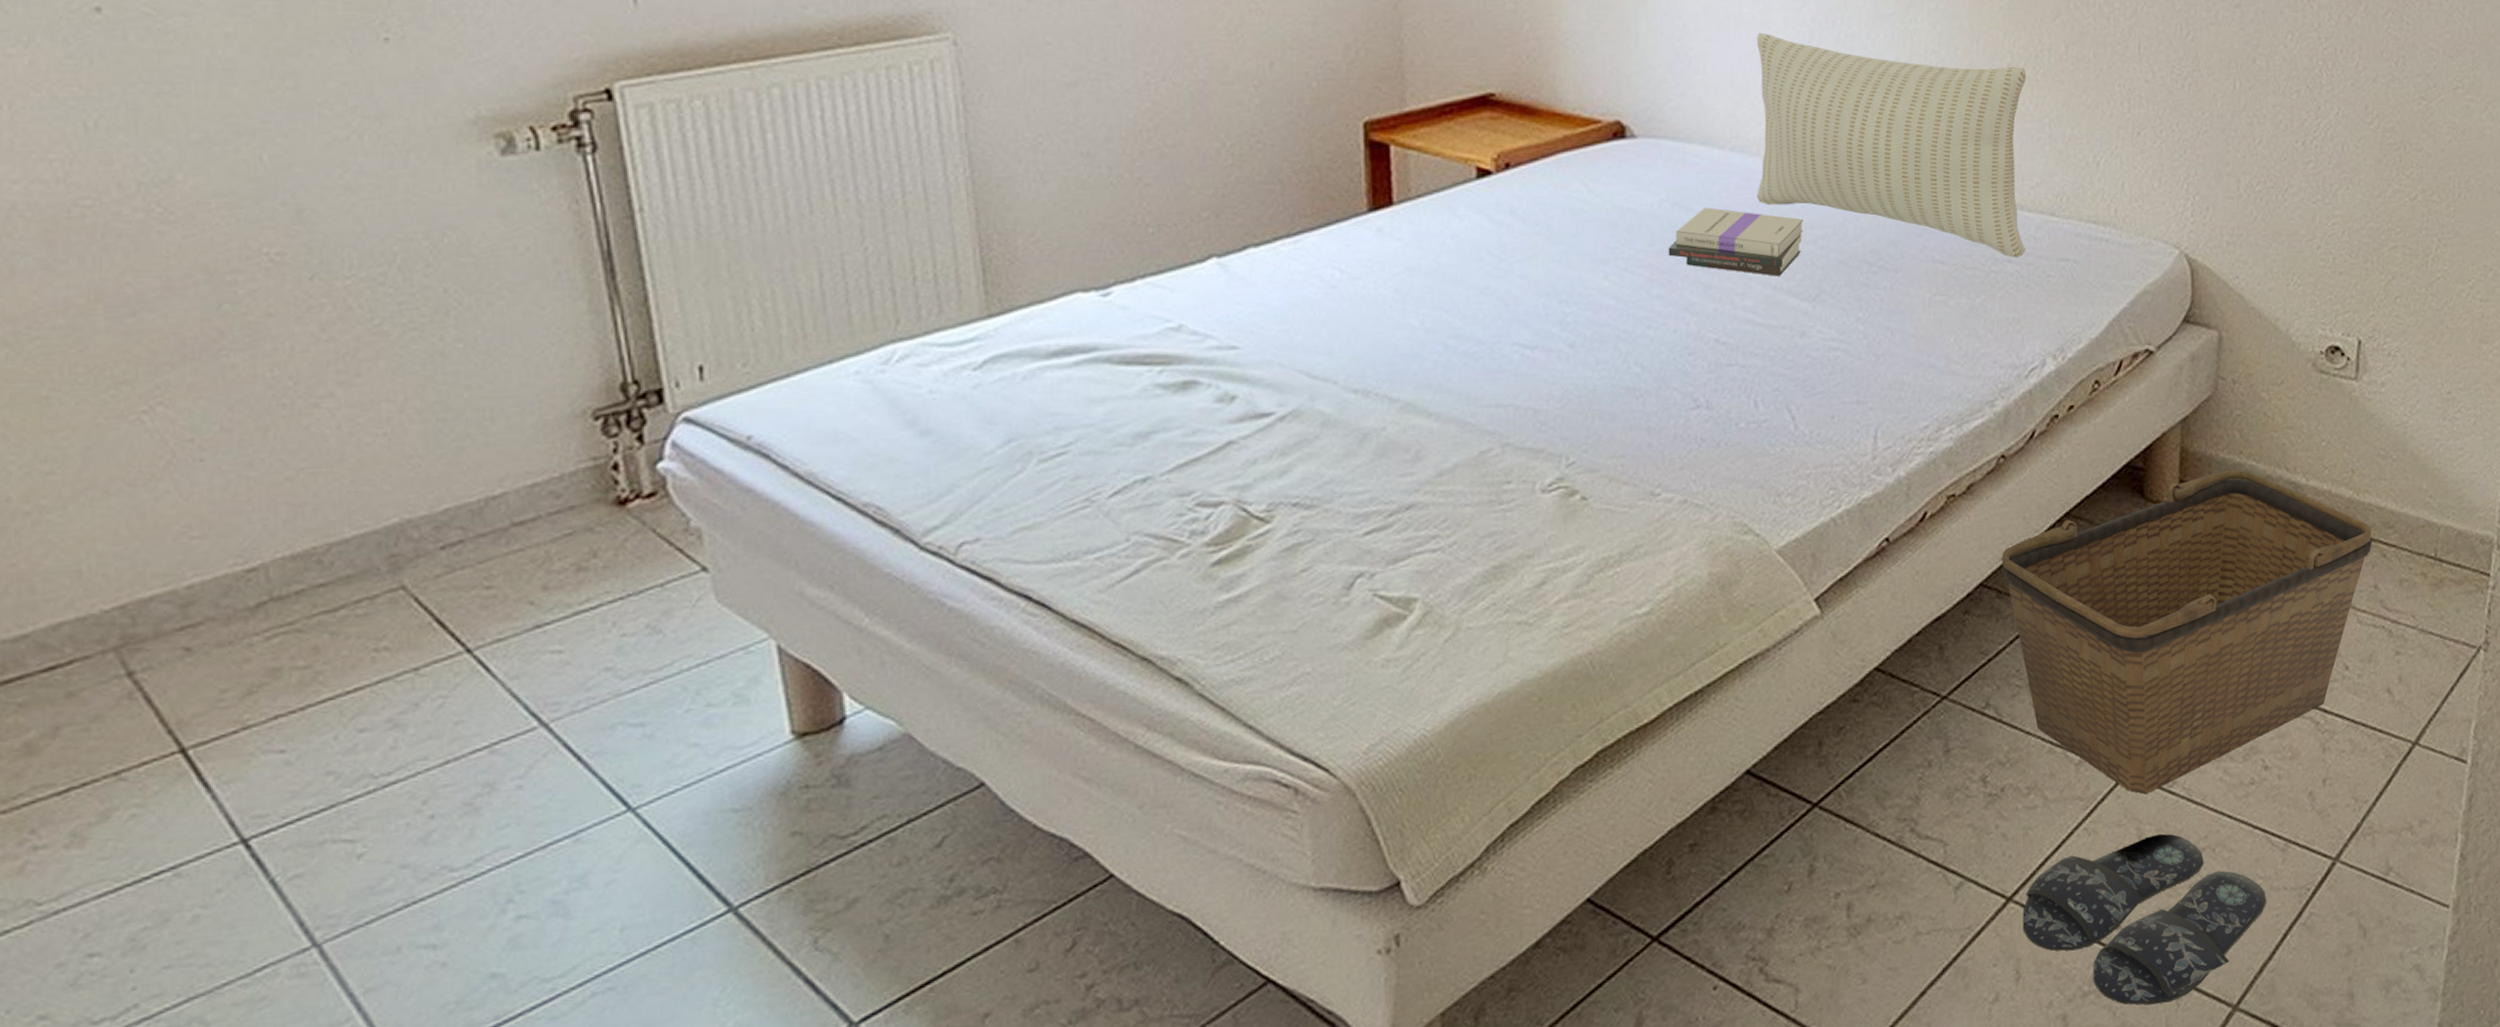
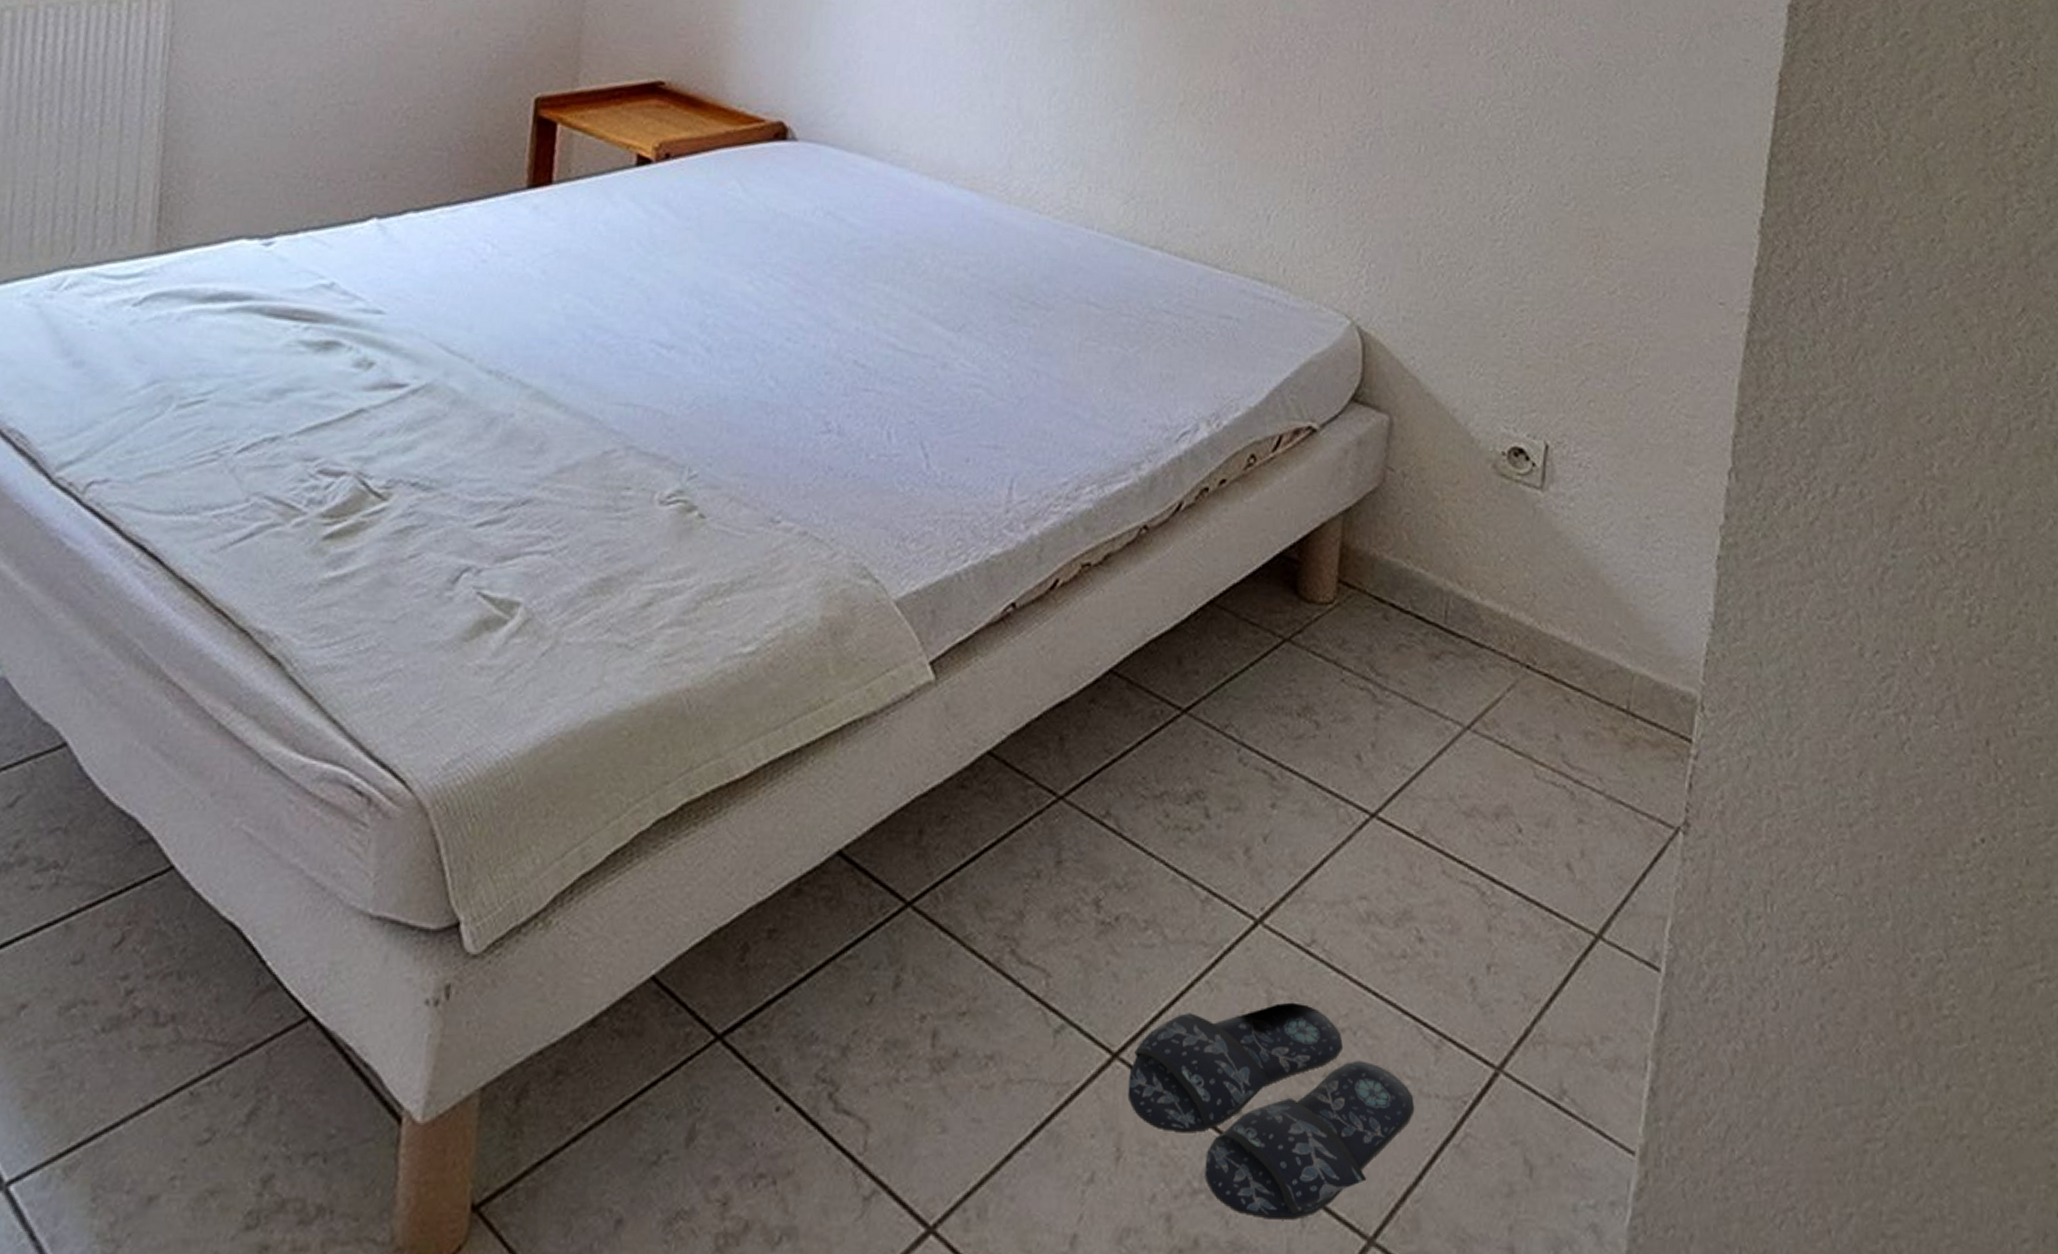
books: present [1668,207,1804,276] -> none [816,220,957,301]
pillow: present [1756,32,2026,258] -> none [911,46,1199,309]
bicycle basket: present [2002,469,2373,795] -> none [1135,575,1555,951]

